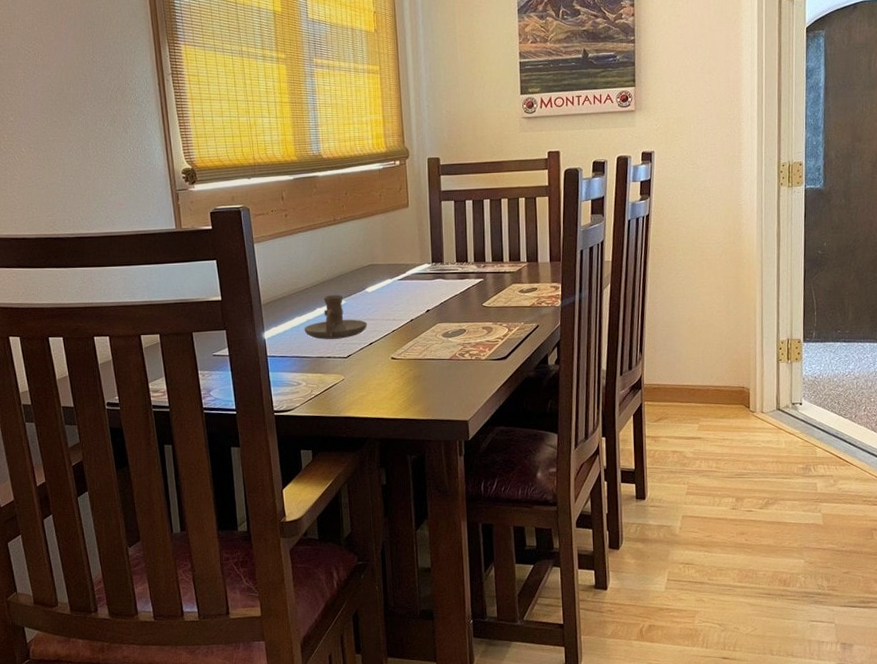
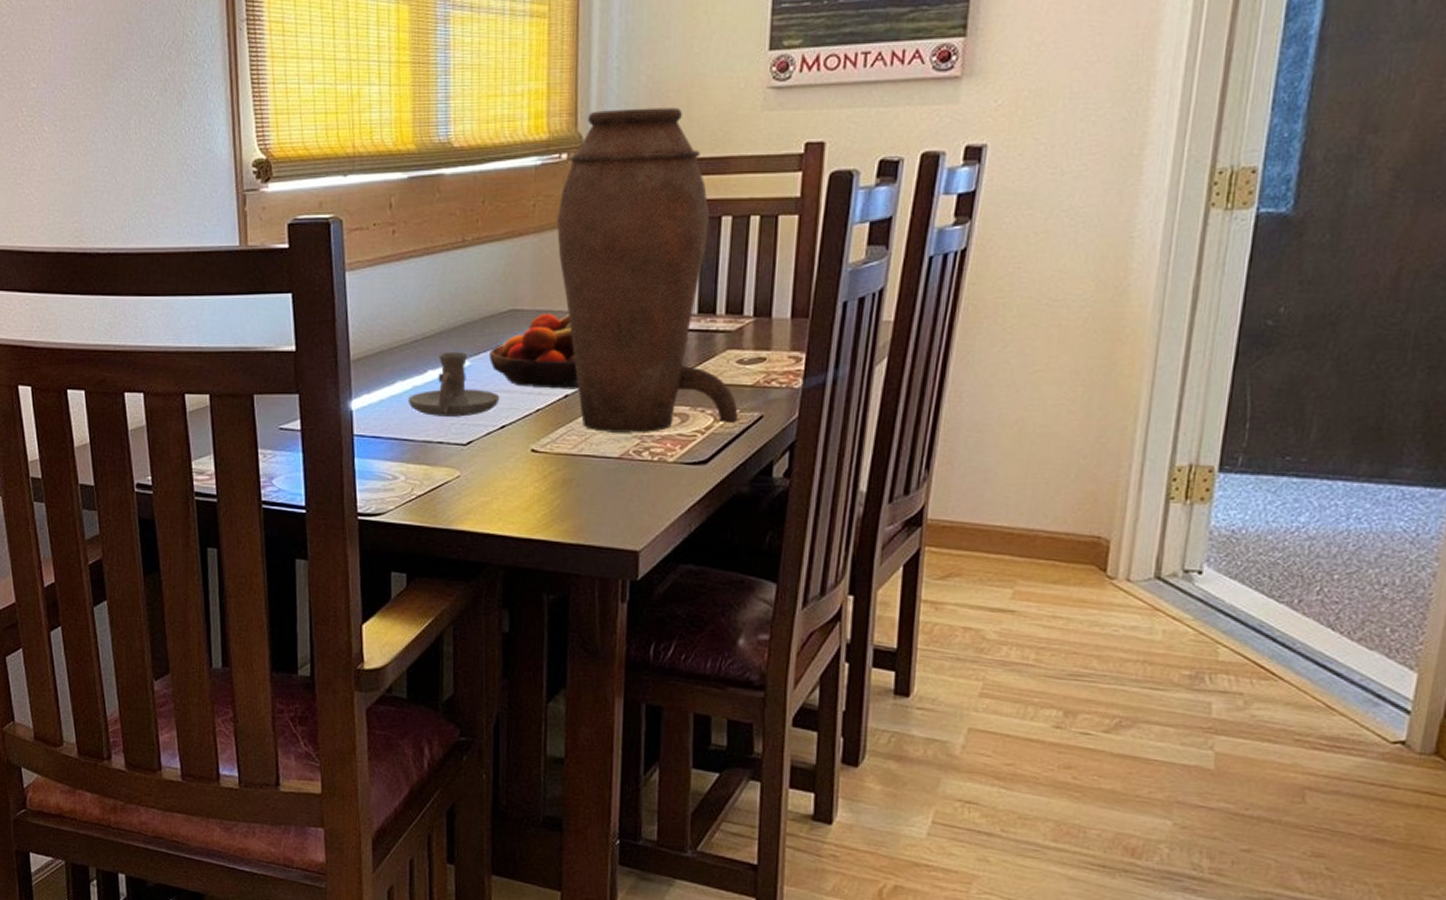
fruit bowl: none [357,265,420,316] -> present [488,313,580,390]
vase: none [395,130,523,343] -> present [556,107,738,433]

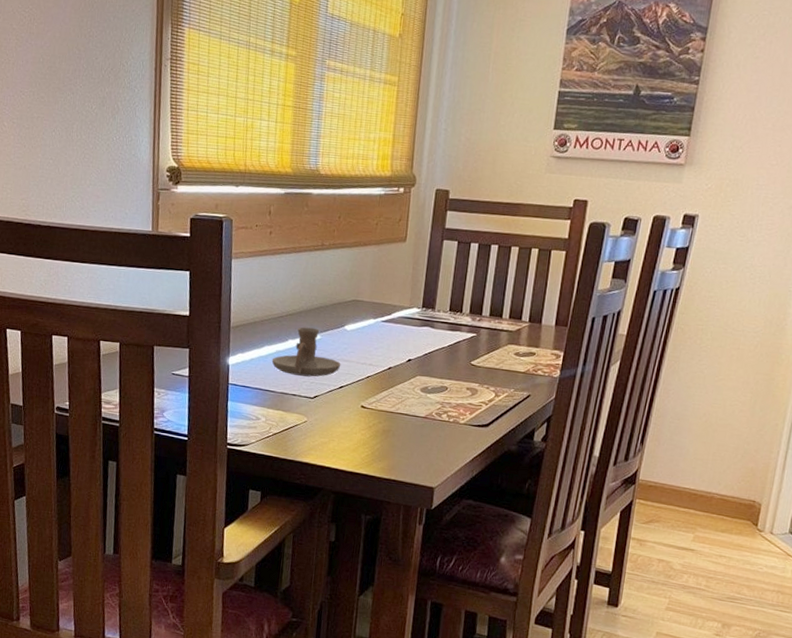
fruit bowl: present [488,313,580,390] -> none [335,305,400,364]
vase: present [556,107,738,433] -> none [392,159,513,401]

